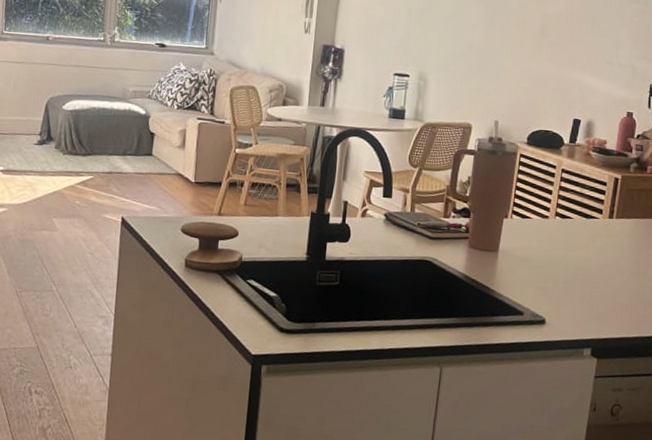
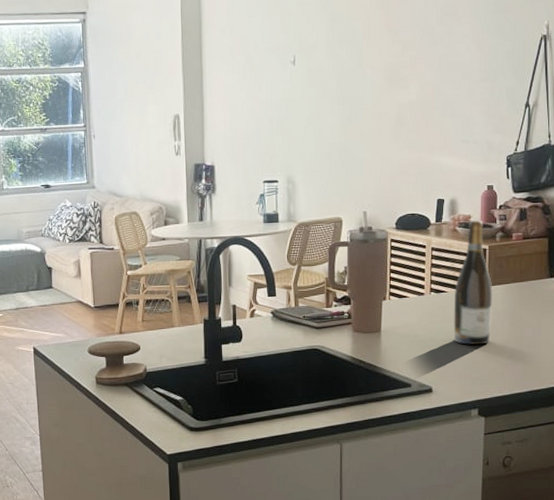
wine bottle: none [574,146,621,280] -> present [454,219,493,346]

